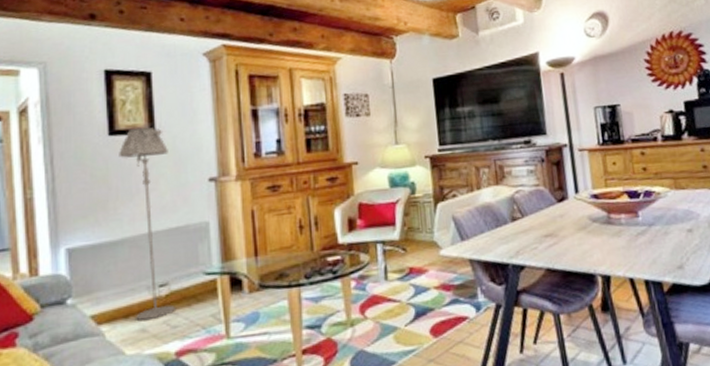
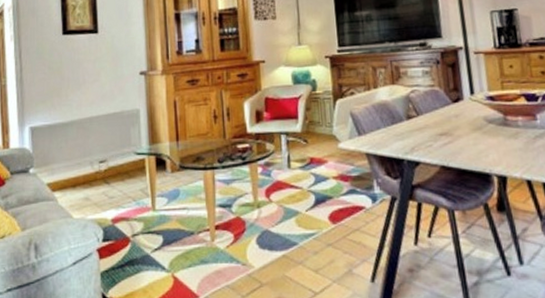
floor lamp: present [119,127,175,321] -> none [70,28,112,191]

